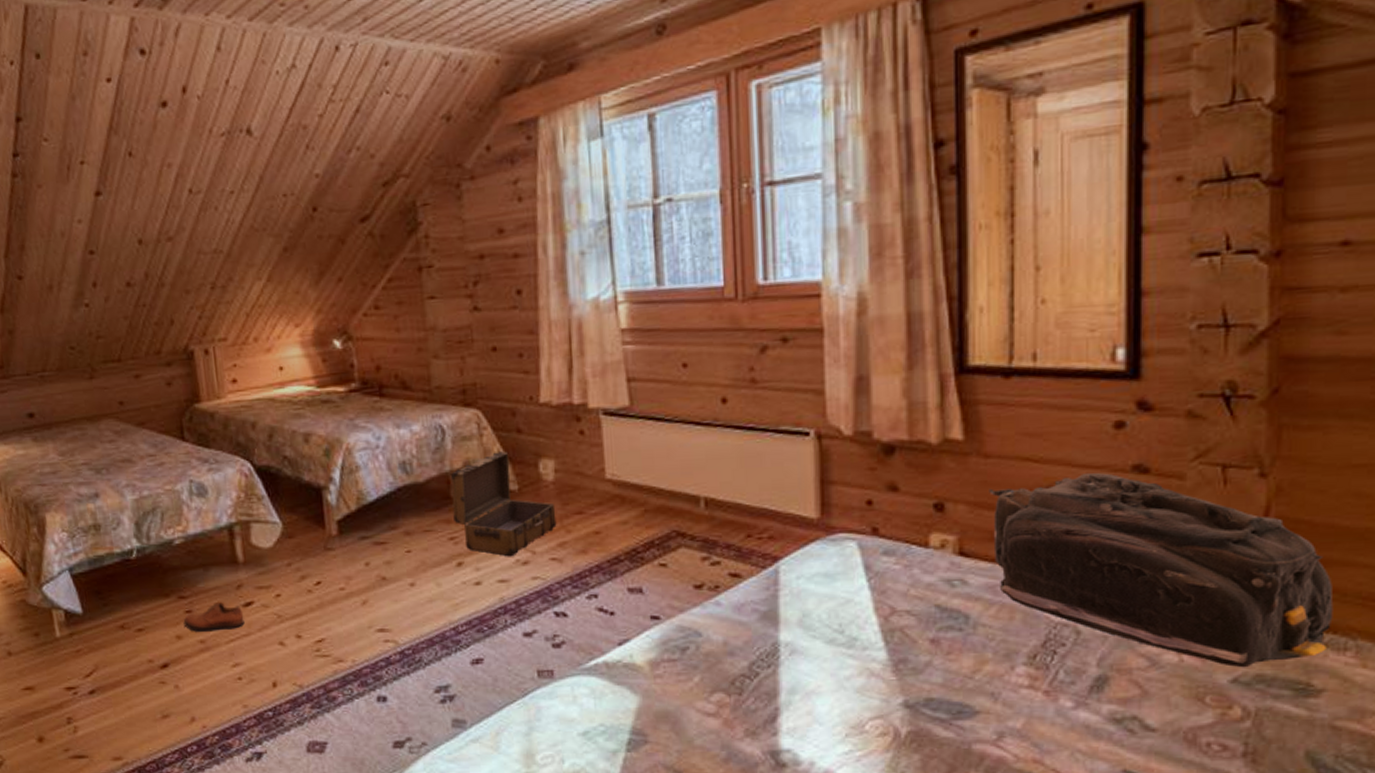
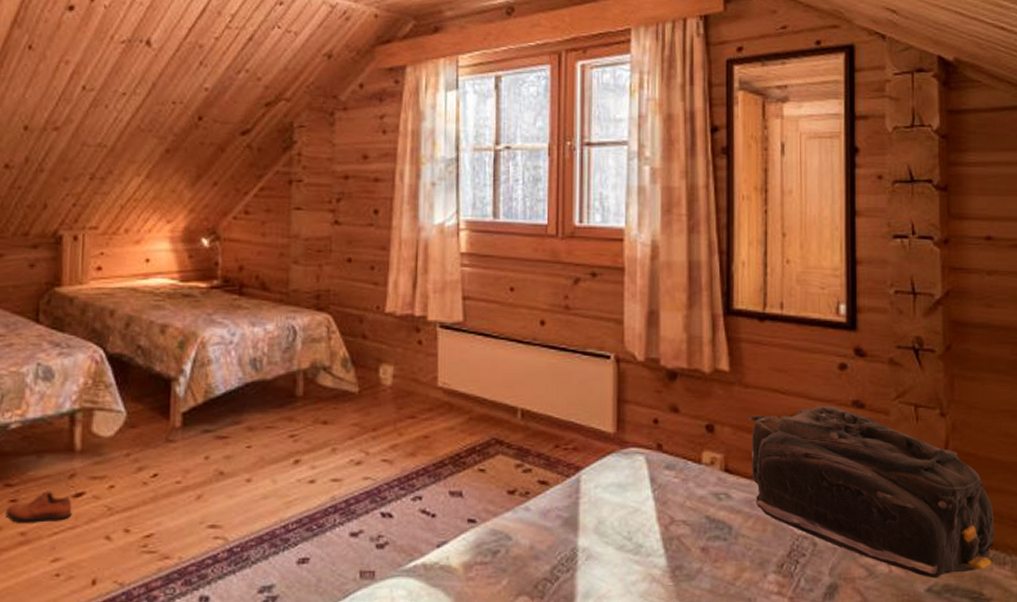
suitcase: present [451,451,557,557] -> none [296,355,391,457]

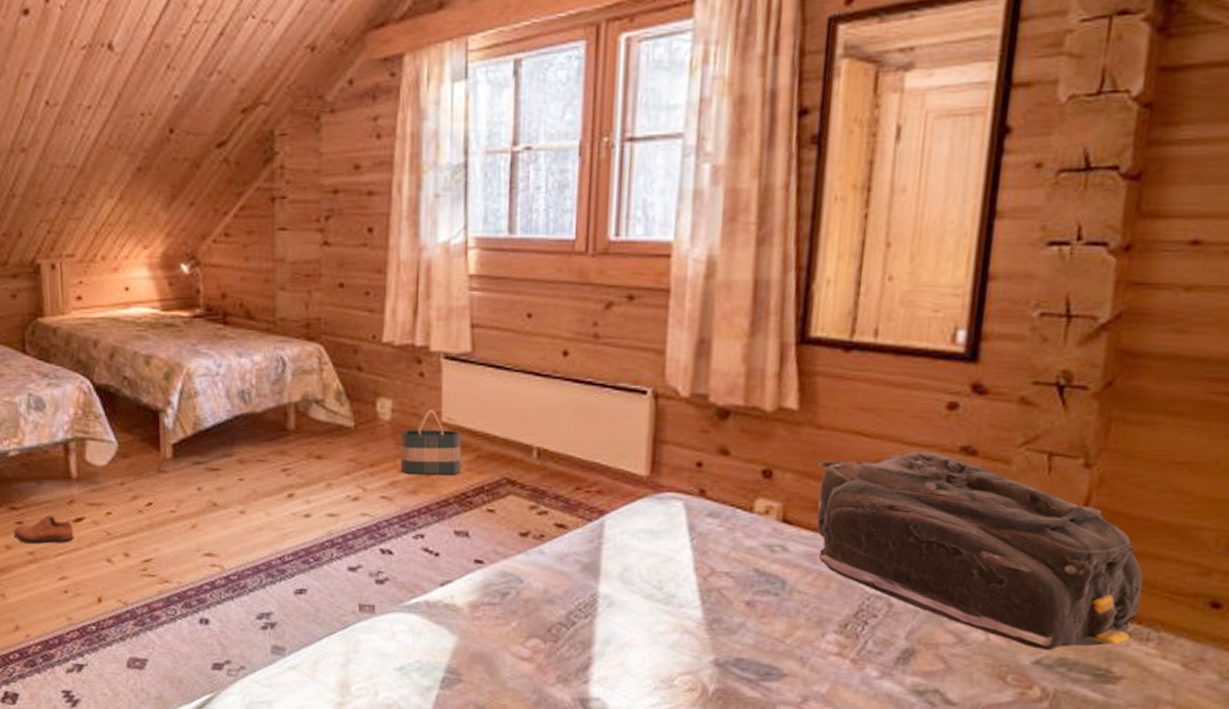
tote bag: none [400,375,456,438] -> present [400,410,462,476]

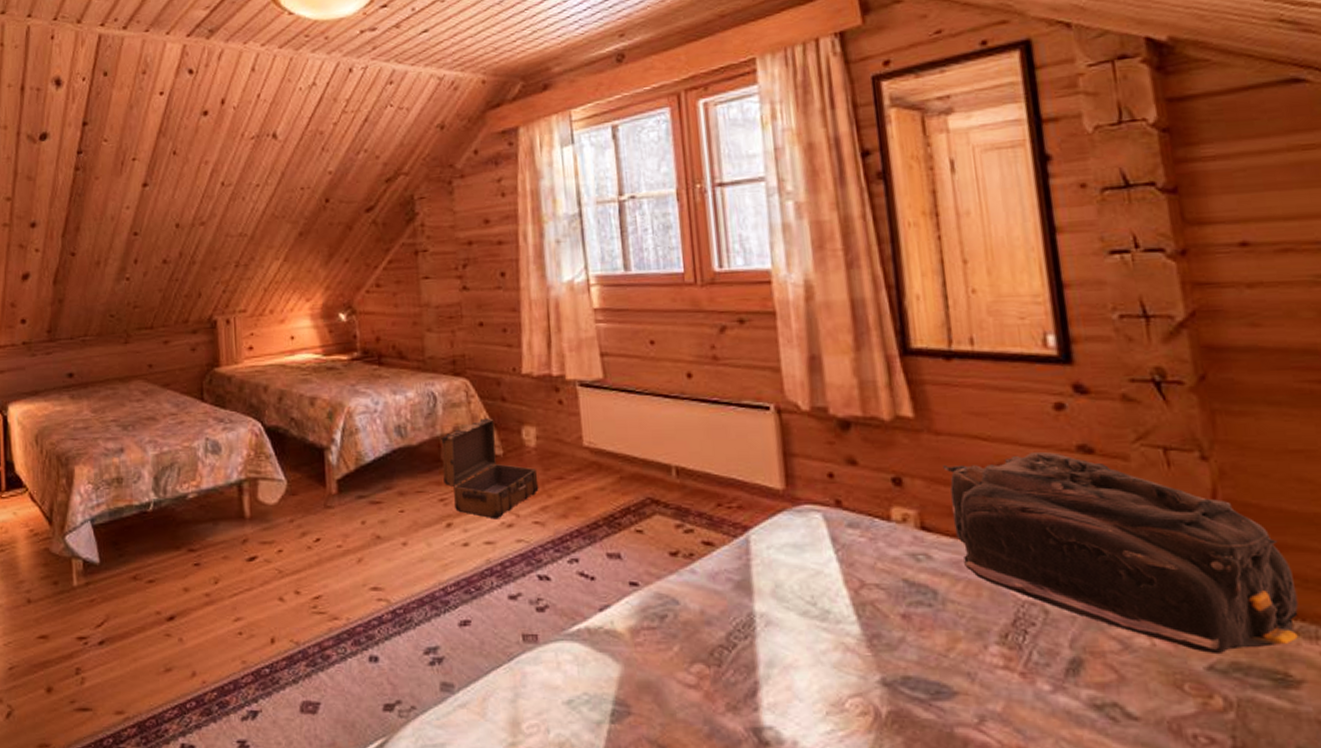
shoe: present [13,516,74,544] -> none [191,556,248,585]
suitcase: none [288,388,390,492] -> present [441,418,539,519]
tote bag: present [400,410,462,476] -> none [546,435,607,500]

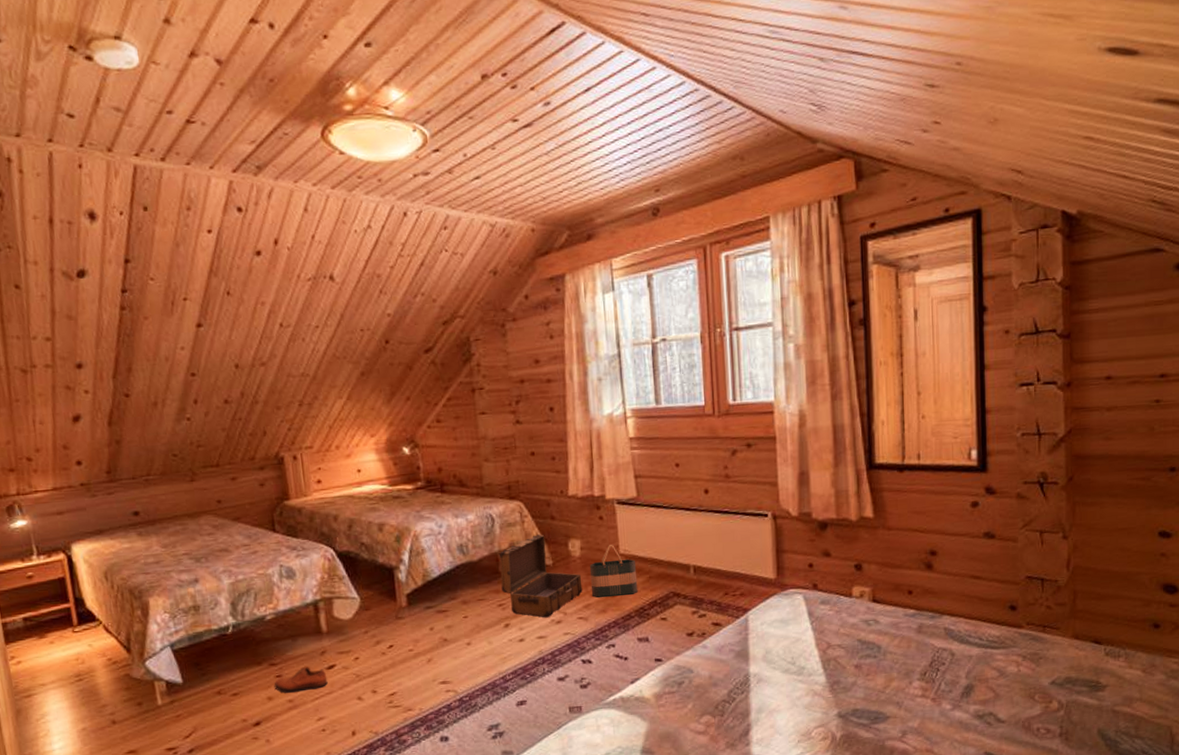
shoe: none [191,556,248,585] -> present [274,667,328,693]
tote bag: none [546,435,607,500] -> present [589,545,638,598]
duffel bag: present [943,451,1299,655] -> none [891,538,1111,674]

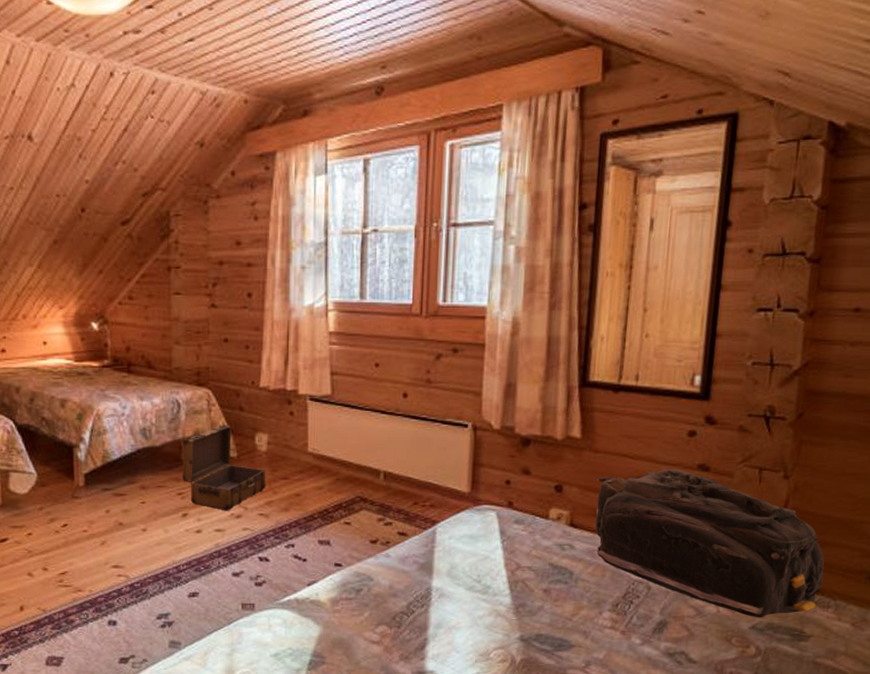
tote bag: present [589,545,638,598] -> none [274,442,324,496]
duffel bag: none [891,538,1111,674] -> present [595,468,825,618]

